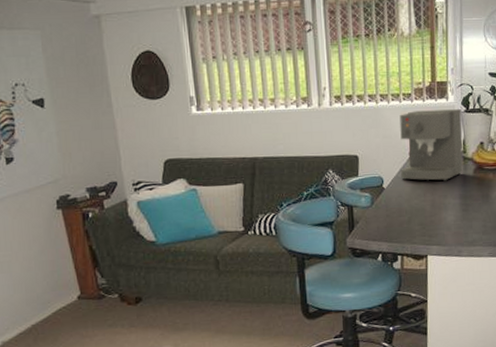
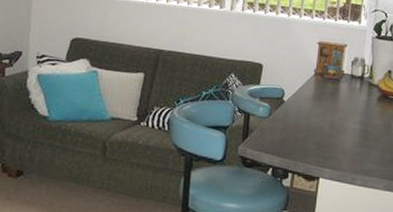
coffee maker: present [399,109,463,181] -> none [303,28,373,104]

